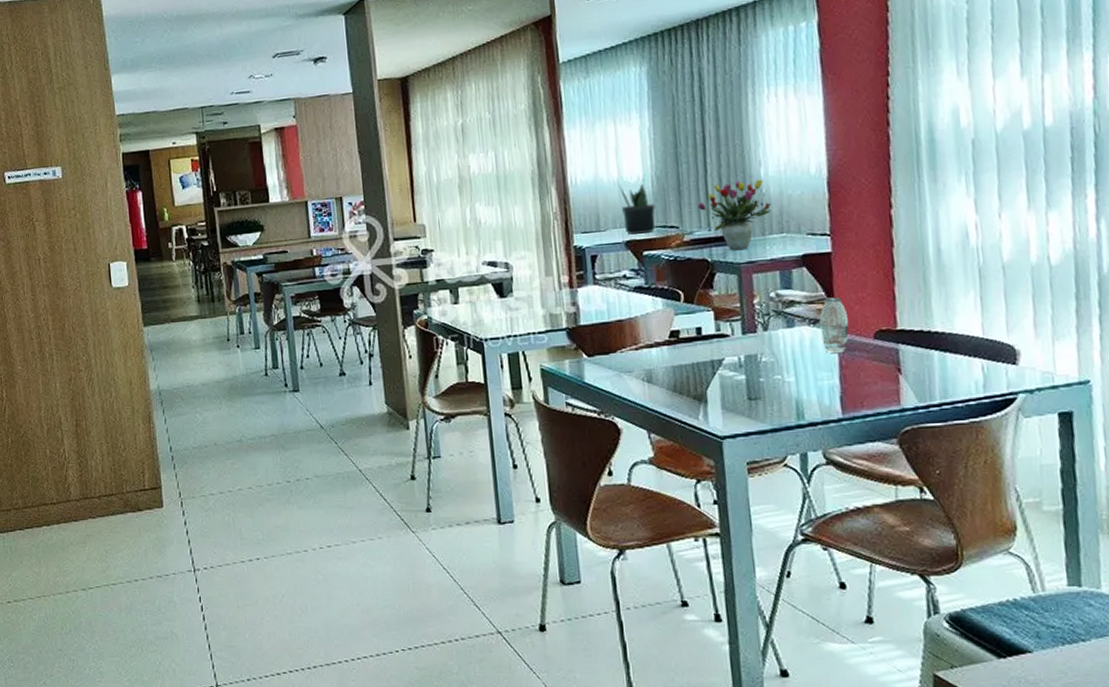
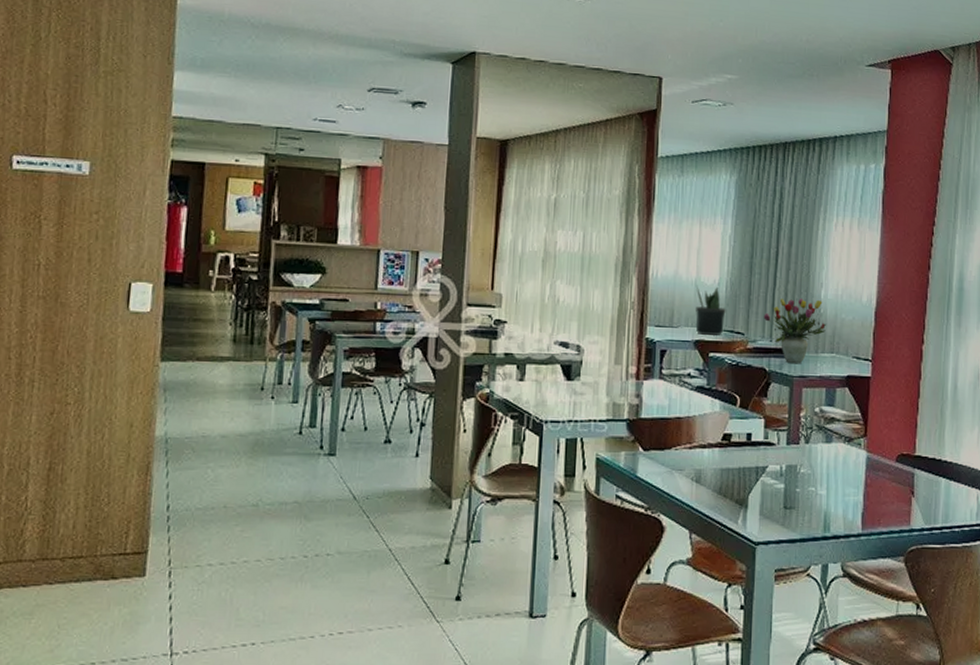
vase: present [819,297,850,354] -> none [853,419,878,472]

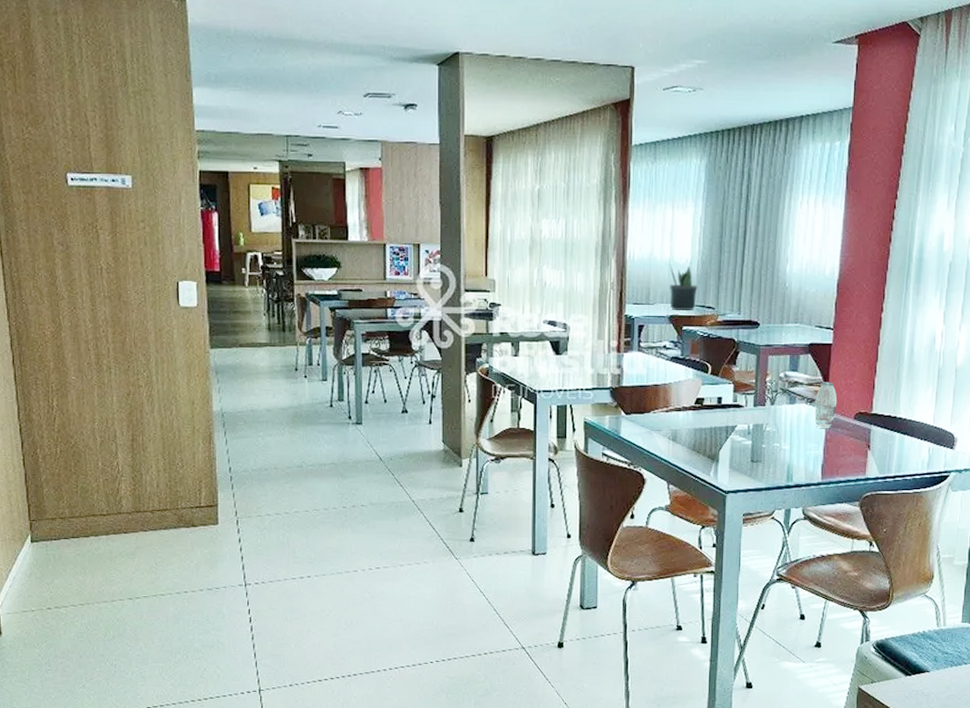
flower arrangement: present [763,298,826,364] -> none [732,274,791,334]
vase: none [853,419,878,472] -> present [814,382,838,429]

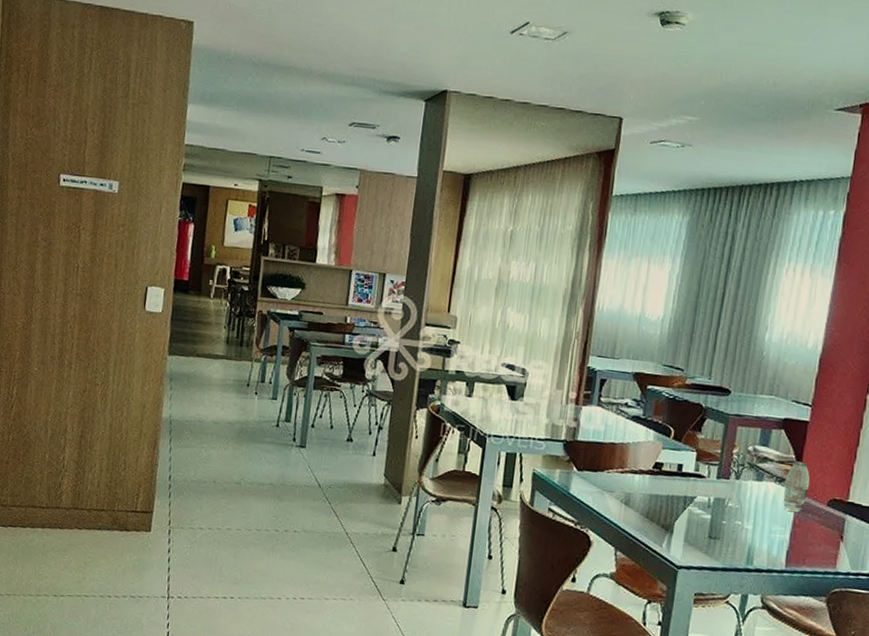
planter: present [670,265,698,310] -> none [637,320,668,370]

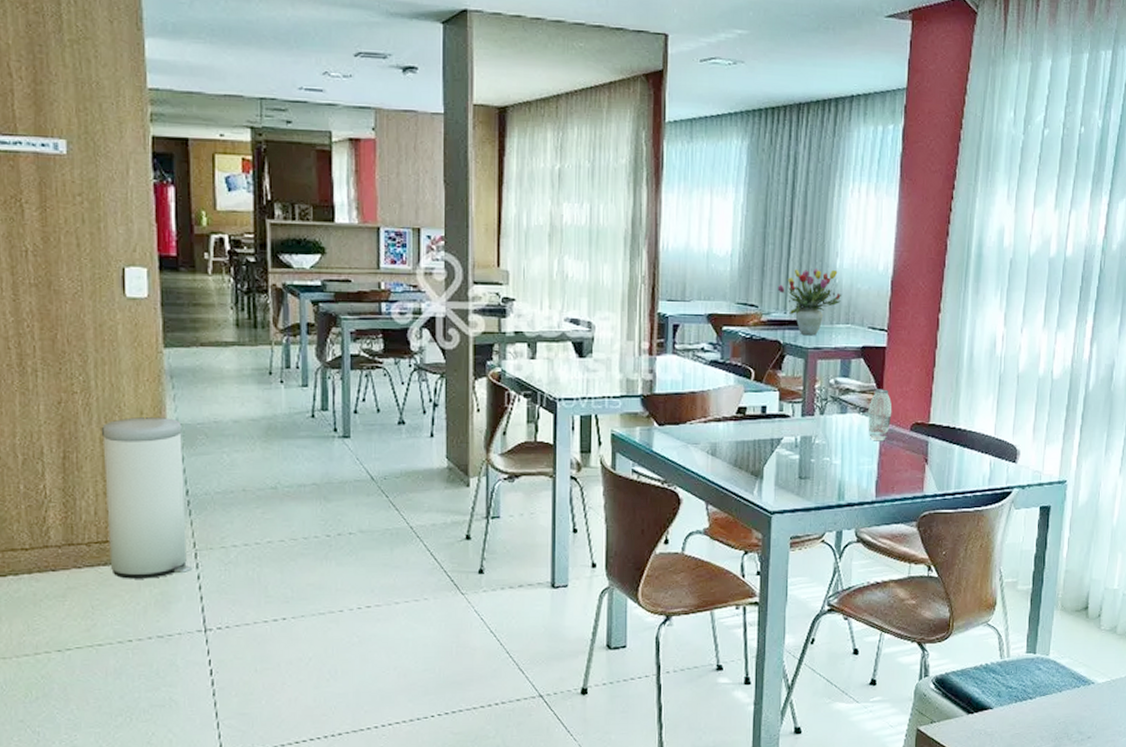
pedal bin: none [103,410,173,547] -> present [101,417,193,579]
flower arrangement: none [704,339,767,403] -> present [777,269,841,336]

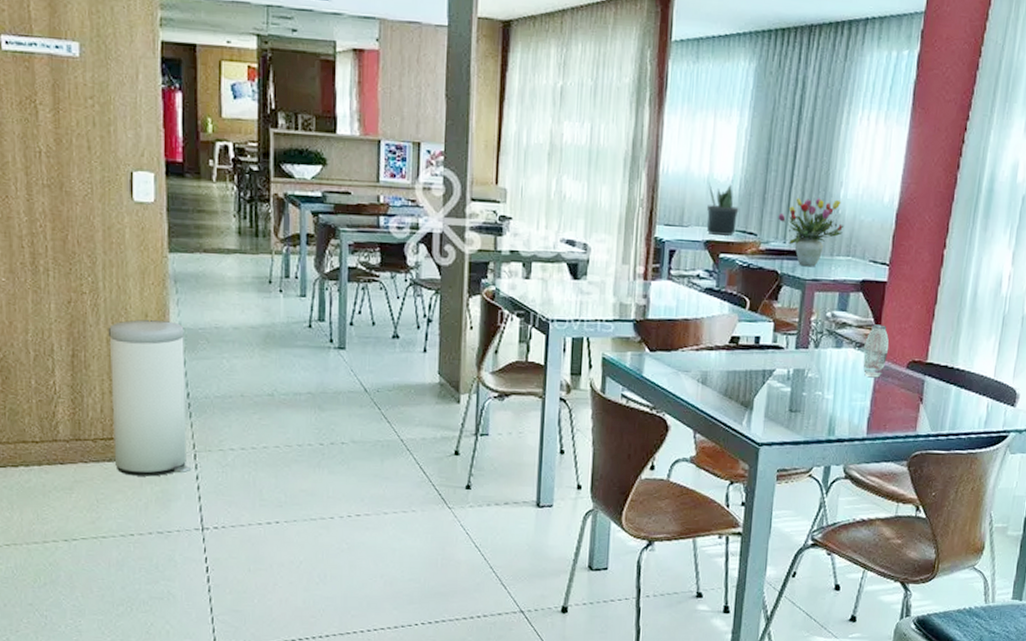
planter: none [708,257,739,308] -> present [707,182,739,236]

